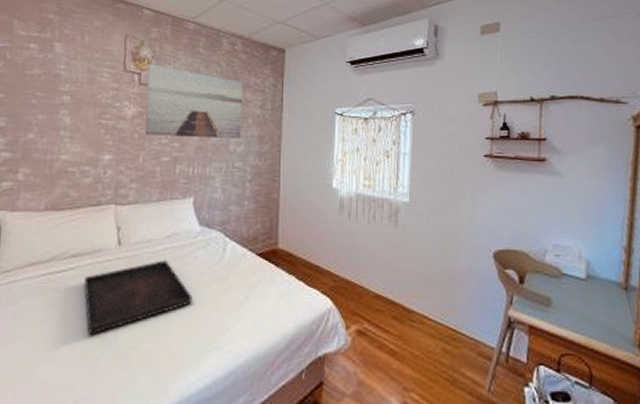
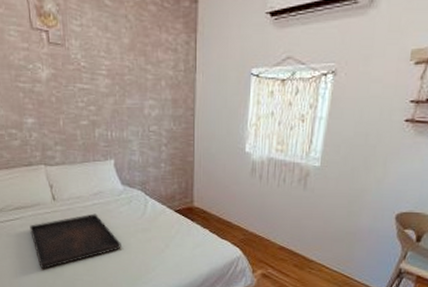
wall art: present [144,64,243,139] -> none [54,19,155,103]

